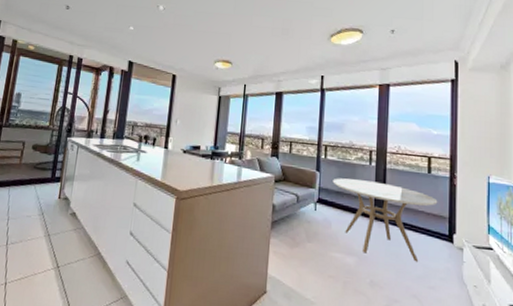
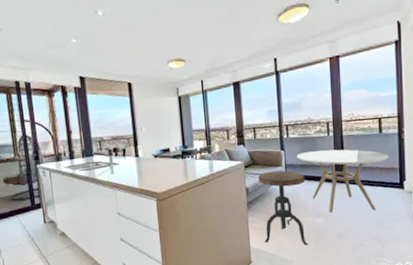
side table: none [284,191,339,287] -> present [258,170,308,246]

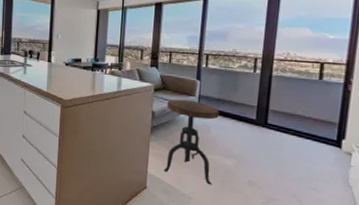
dining table: present [296,149,389,213] -> none [213,86,328,165]

